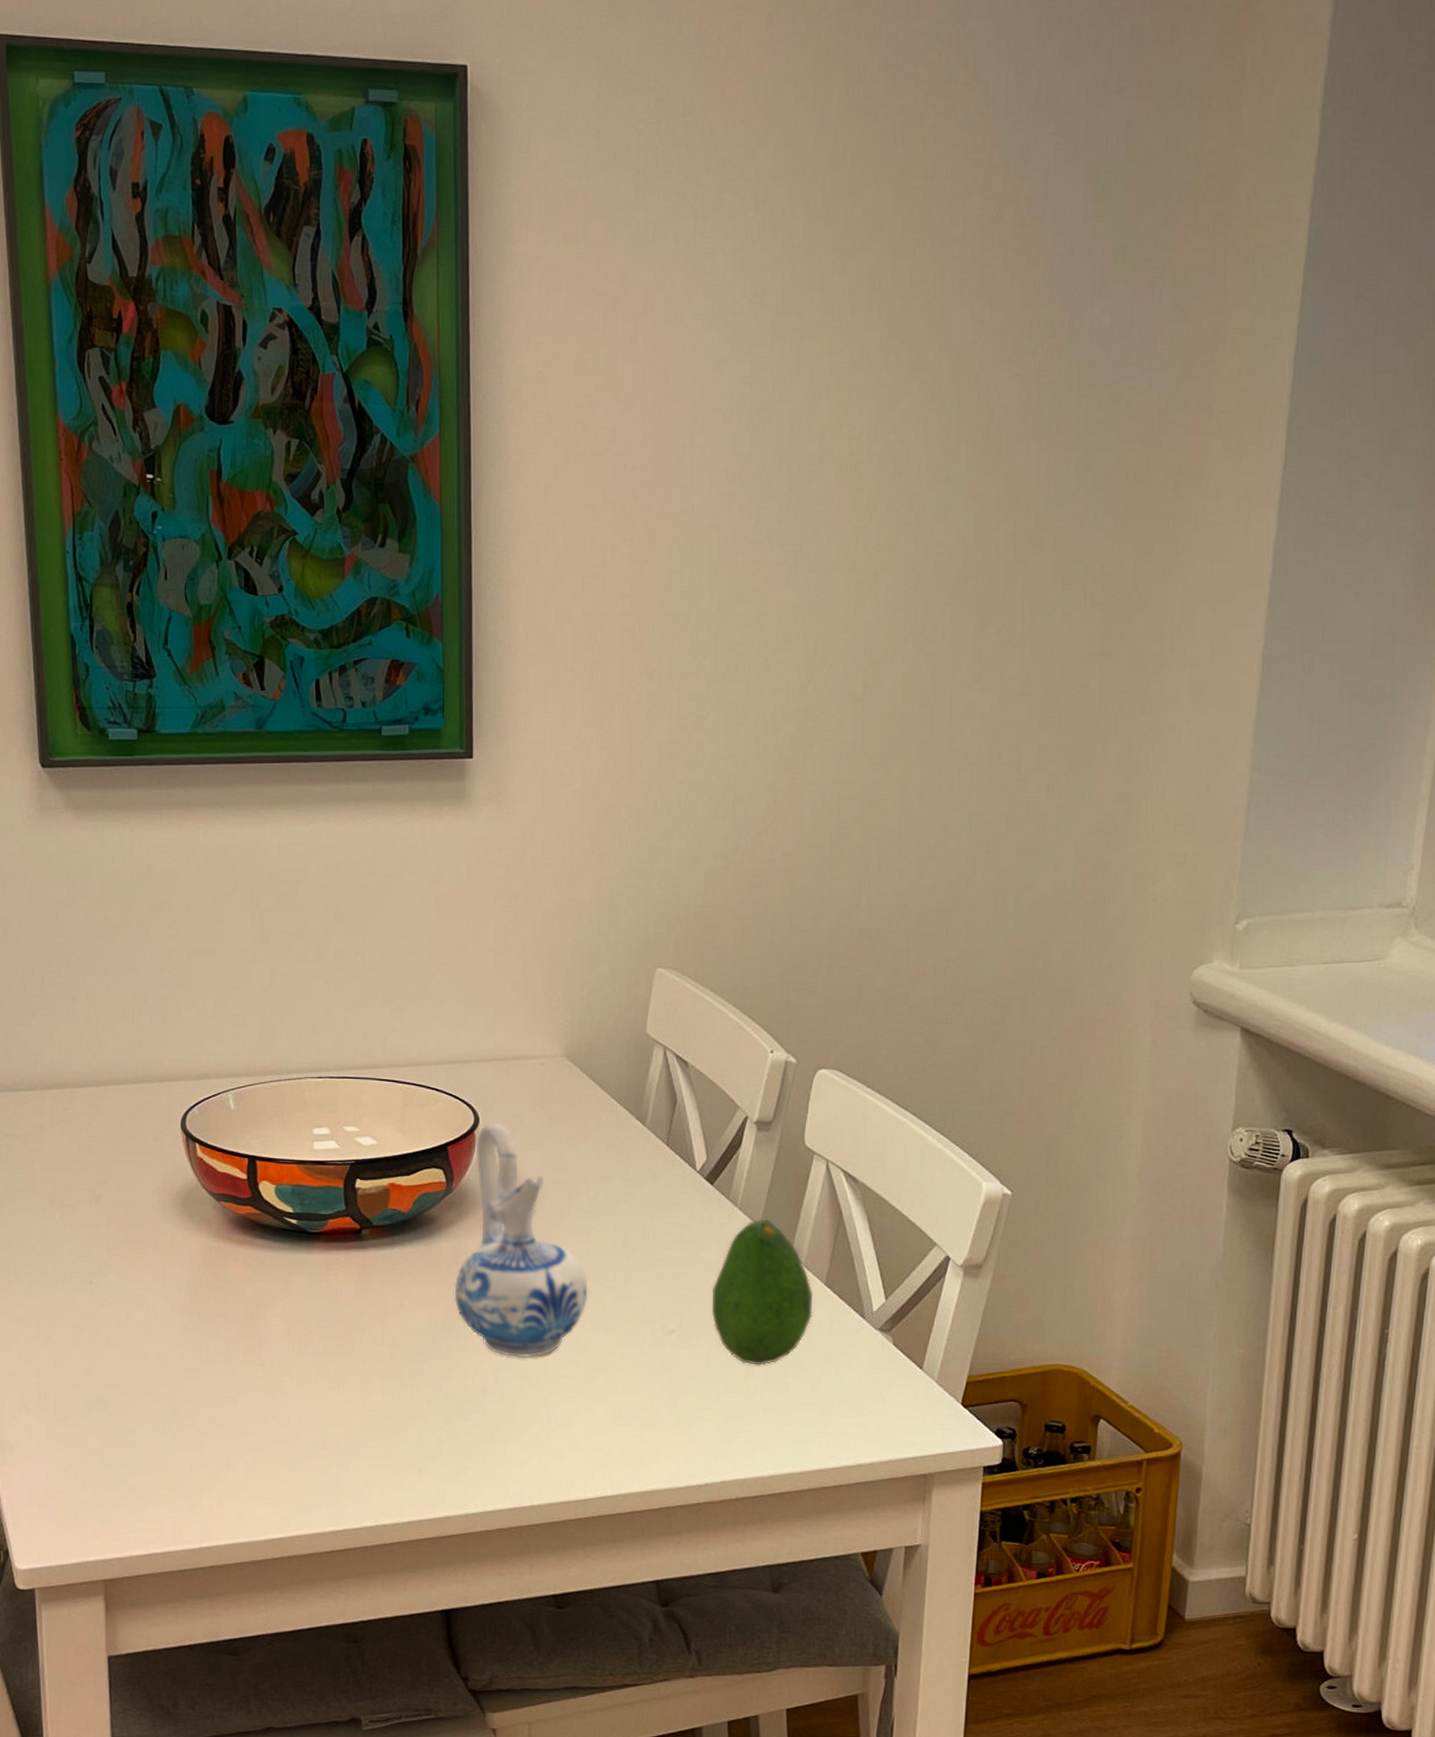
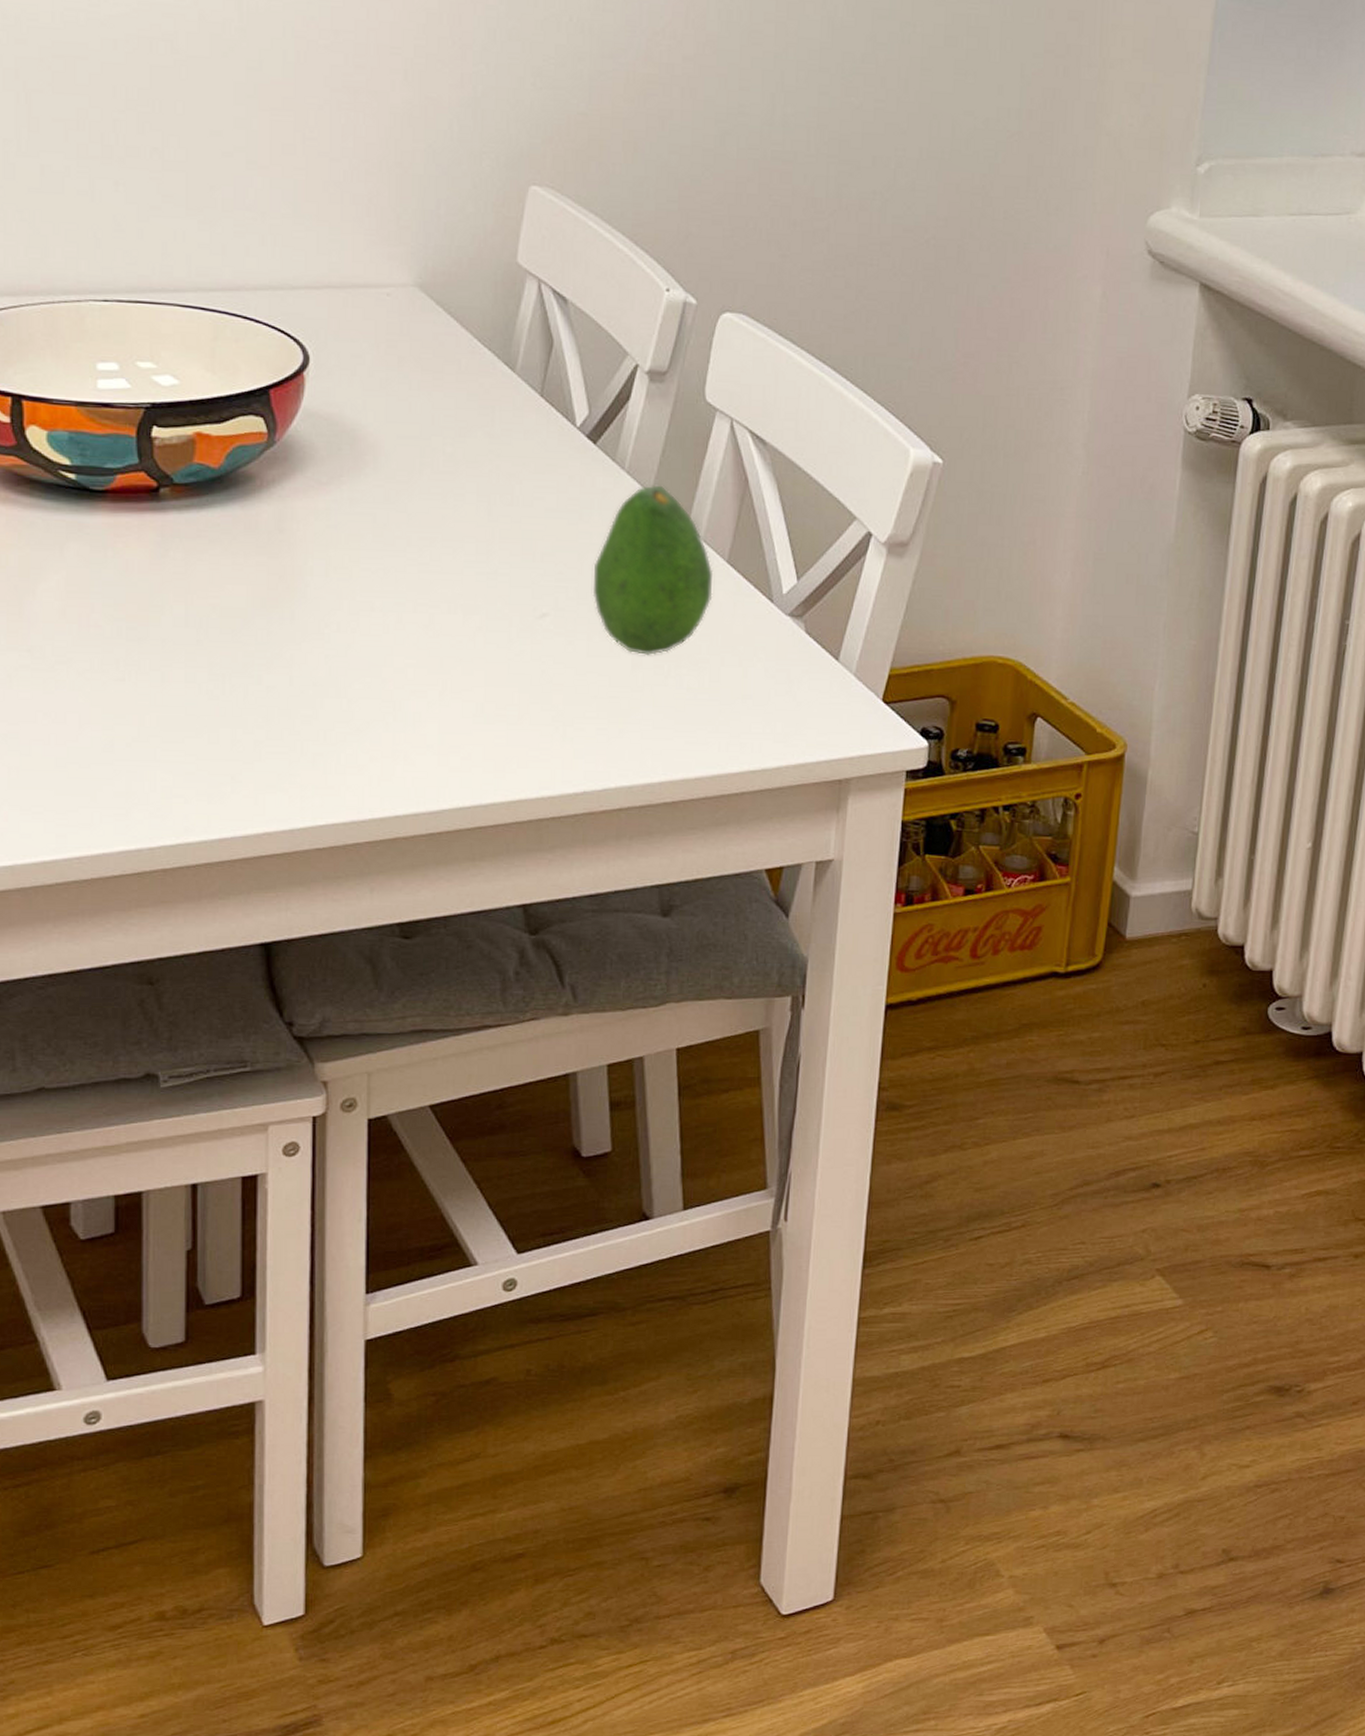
ceramic pitcher: present [454,1123,588,1358] -> none [277,363,444,645]

